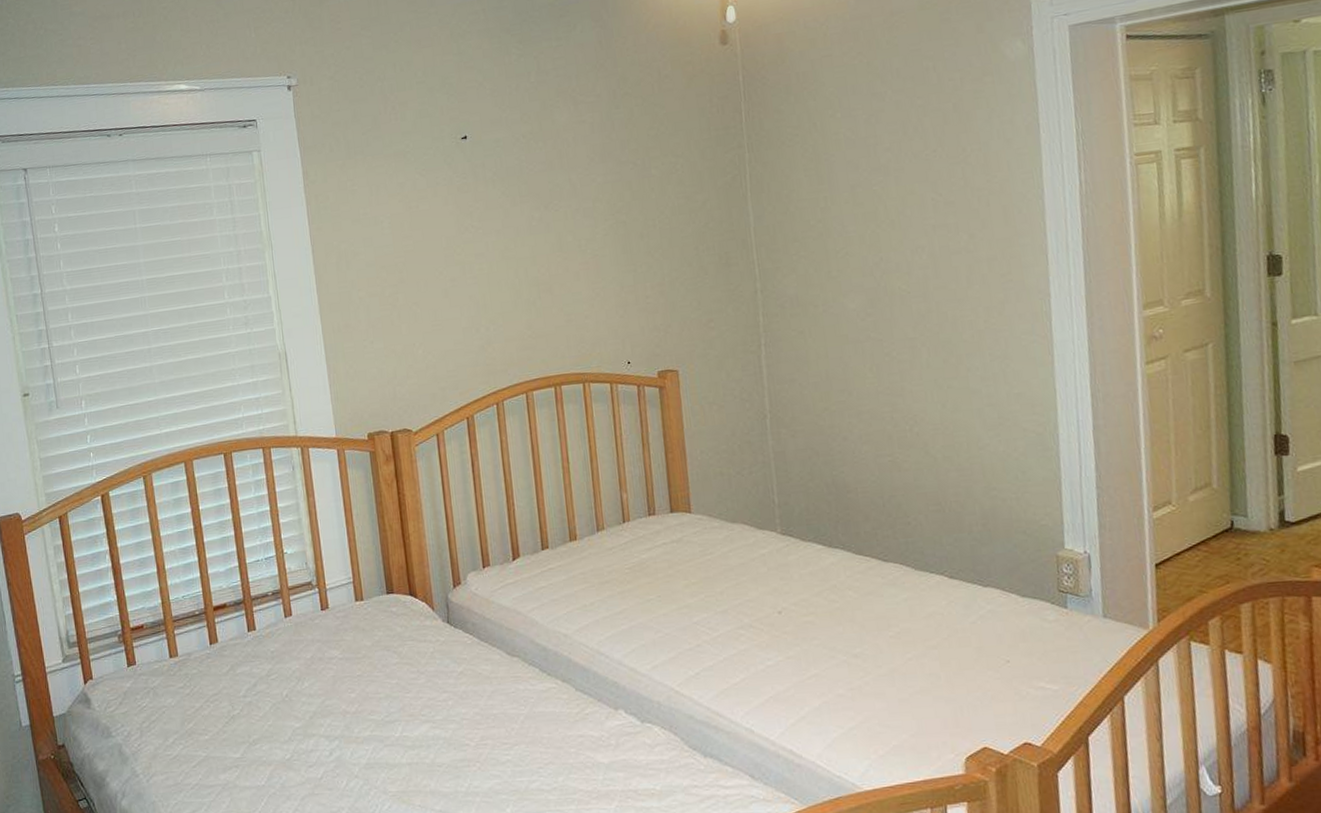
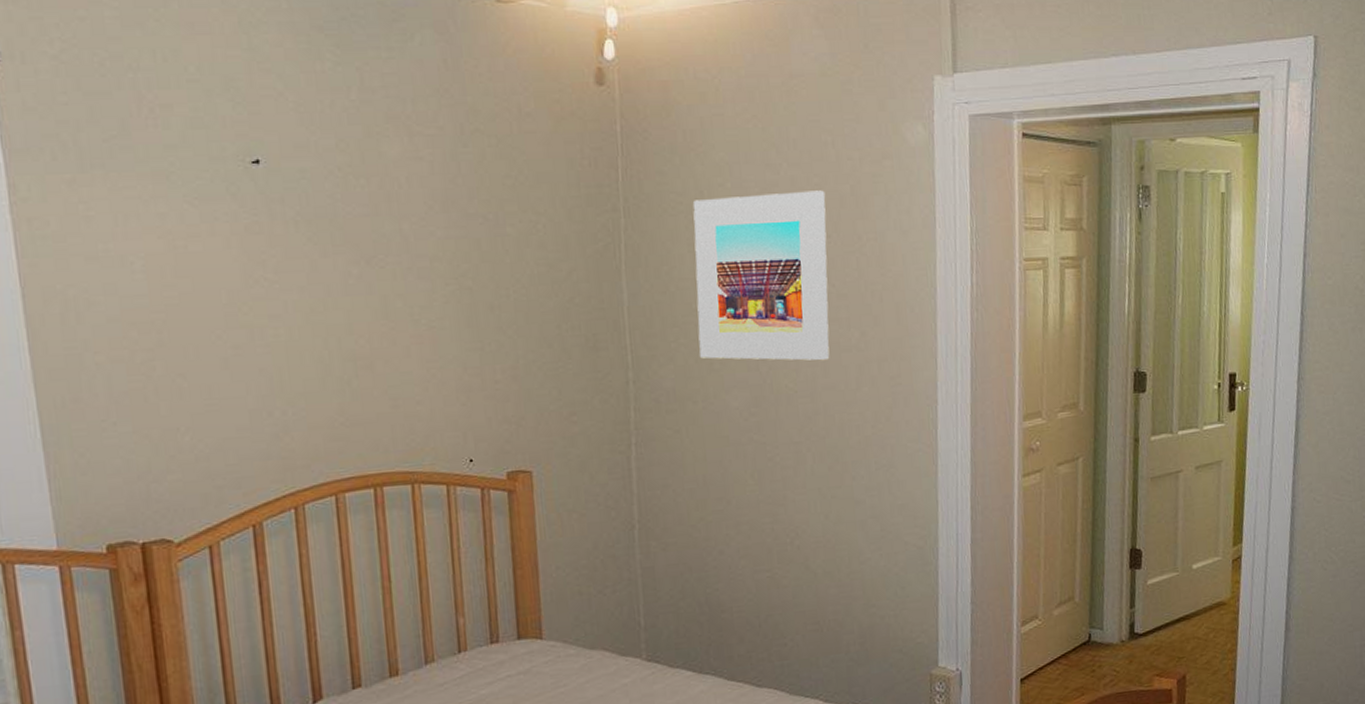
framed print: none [807,110,940,268] -> present [692,190,830,361]

